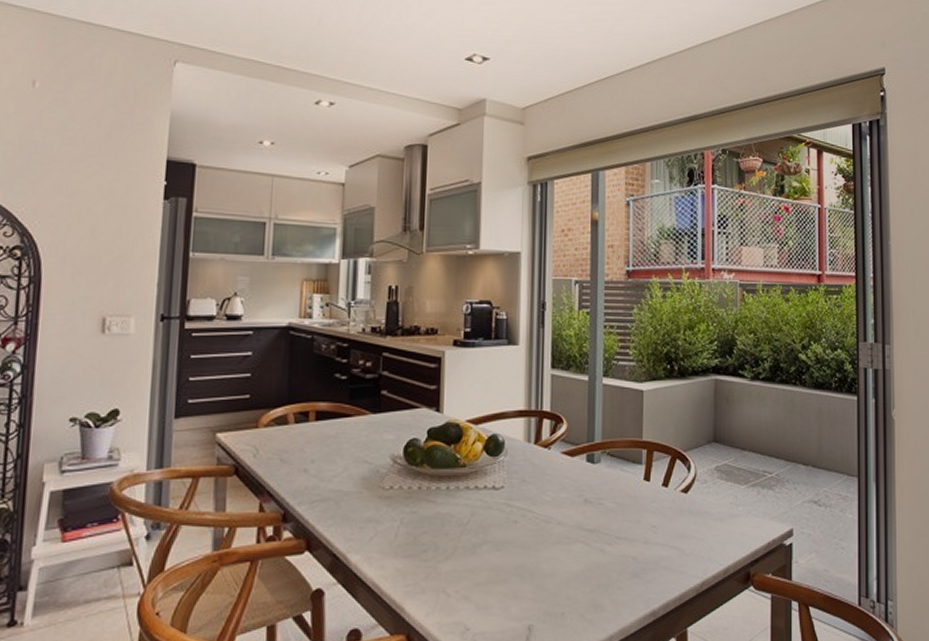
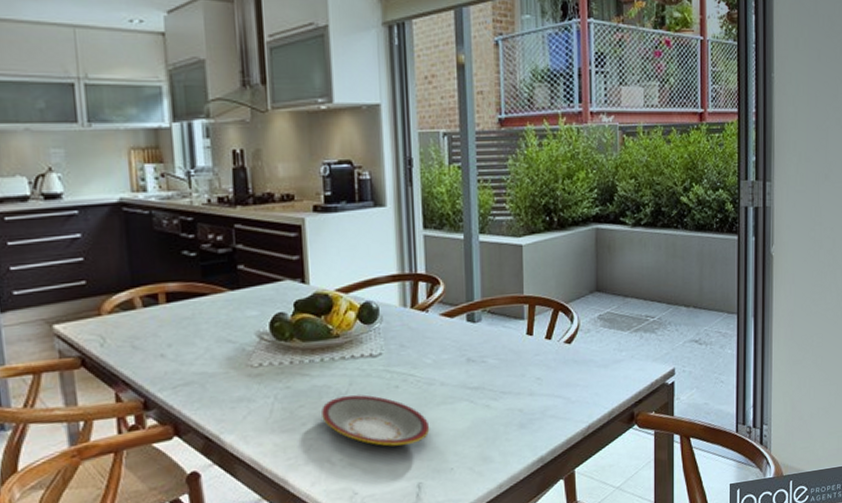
plate: none [443,527,544,583] -> present [322,395,430,447]

